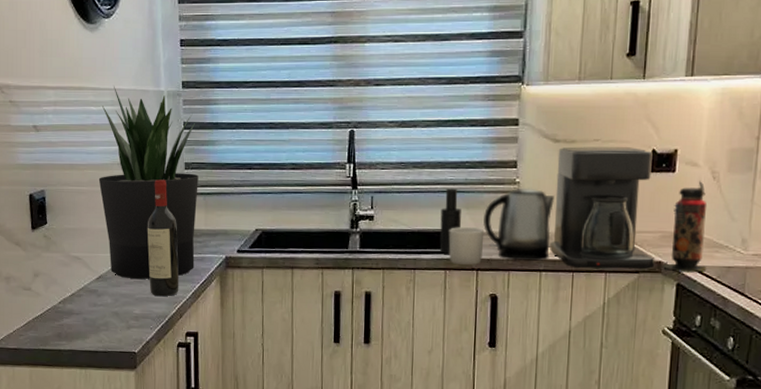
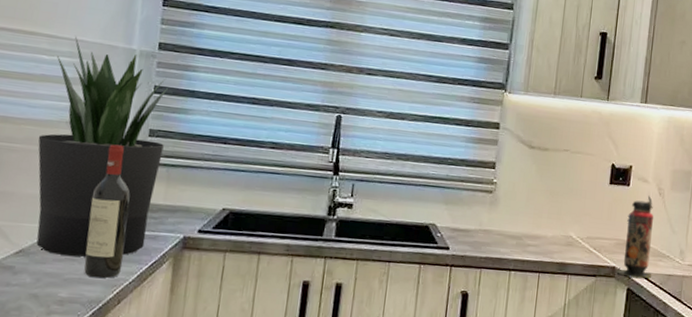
soap dispenser: present [439,188,462,254] -> none [416,182,441,248]
mug: present [448,227,485,266] -> none [424,221,461,262]
kettle: present [483,188,554,262] -> none [460,188,527,261]
coffee maker: present [550,146,655,270] -> none [520,154,612,274]

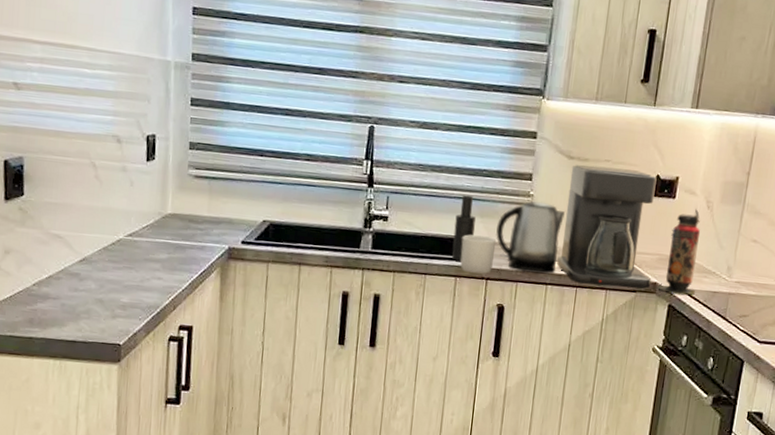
planter: present [36,36,168,257] -> none [88,49,204,265]
wine bottle: present [84,144,131,278] -> none [140,157,177,286]
soap dispenser: none [416,182,441,248] -> present [451,195,476,261]
mug: none [424,221,461,262] -> present [460,234,497,275]
kettle: none [460,188,527,261] -> present [496,201,565,275]
coffee maker: none [520,154,612,274] -> present [557,164,657,290]

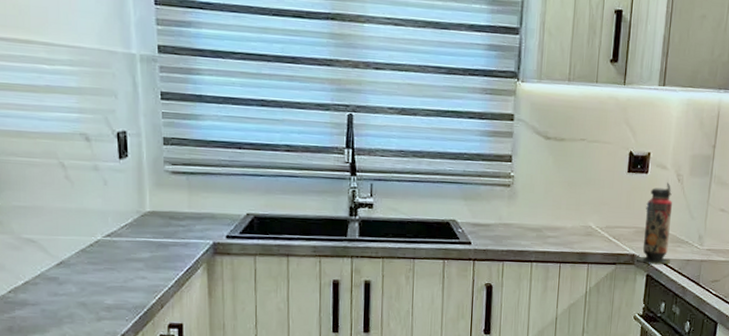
soap dispenser: present [451,195,476,261] -> none [438,179,460,244]
mug: present [460,234,497,275] -> none [447,217,481,256]
kettle: present [496,201,565,275] -> none [480,181,545,253]
coffee maker: present [557,164,657,290] -> none [540,144,630,262]

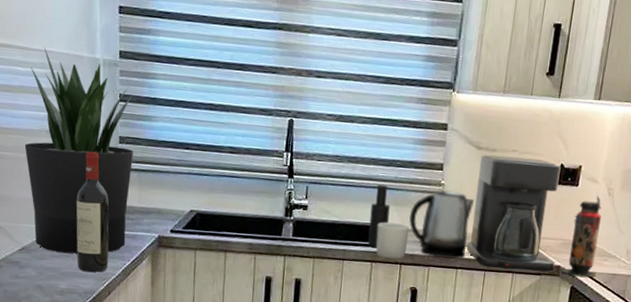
planter: none [55,43,180,266] -> present [24,47,133,254]
wine bottle: none [118,154,160,285] -> present [76,151,109,273]
soap dispenser: none [438,179,460,244] -> present [367,184,390,247]
mug: none [447,217,481,256] -> present [376,222,410,260]
kettle: none [480,181,545,253] -> present [409,189,474,260]
coffee maker: none [540,144,630,262] -> present [466,154,561,273]

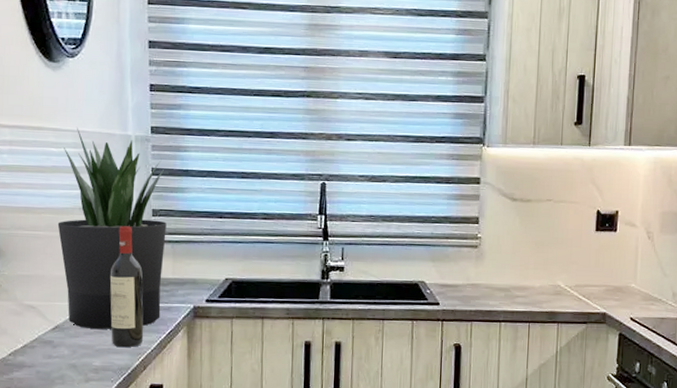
soap dispenser: present [367,184,390,247] -> none [407,242,428,305]
mug: present [376,222,410,260] -> none [415,279,449,316]
kettle: present [409,189,474,260] -> none [448,242,512,313]
coffee maker: present [466,154,561,273] -> none [508,205,601,321]
canister: present [560,196,602,277] -> none [606,240,644,323]

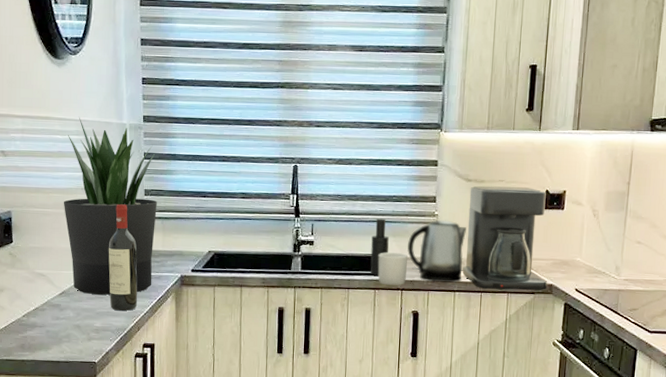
soap dispenser: none [407,242,428,305] -> present [370,218,389,276]
mug: none [415,279,449,316] -> present [377,252,408,286]
kettle: none [448,242,512,313] -> present [407,219,466,283]
coffee maker: none [508,205,601,321] -> present [462,185,548,291]

